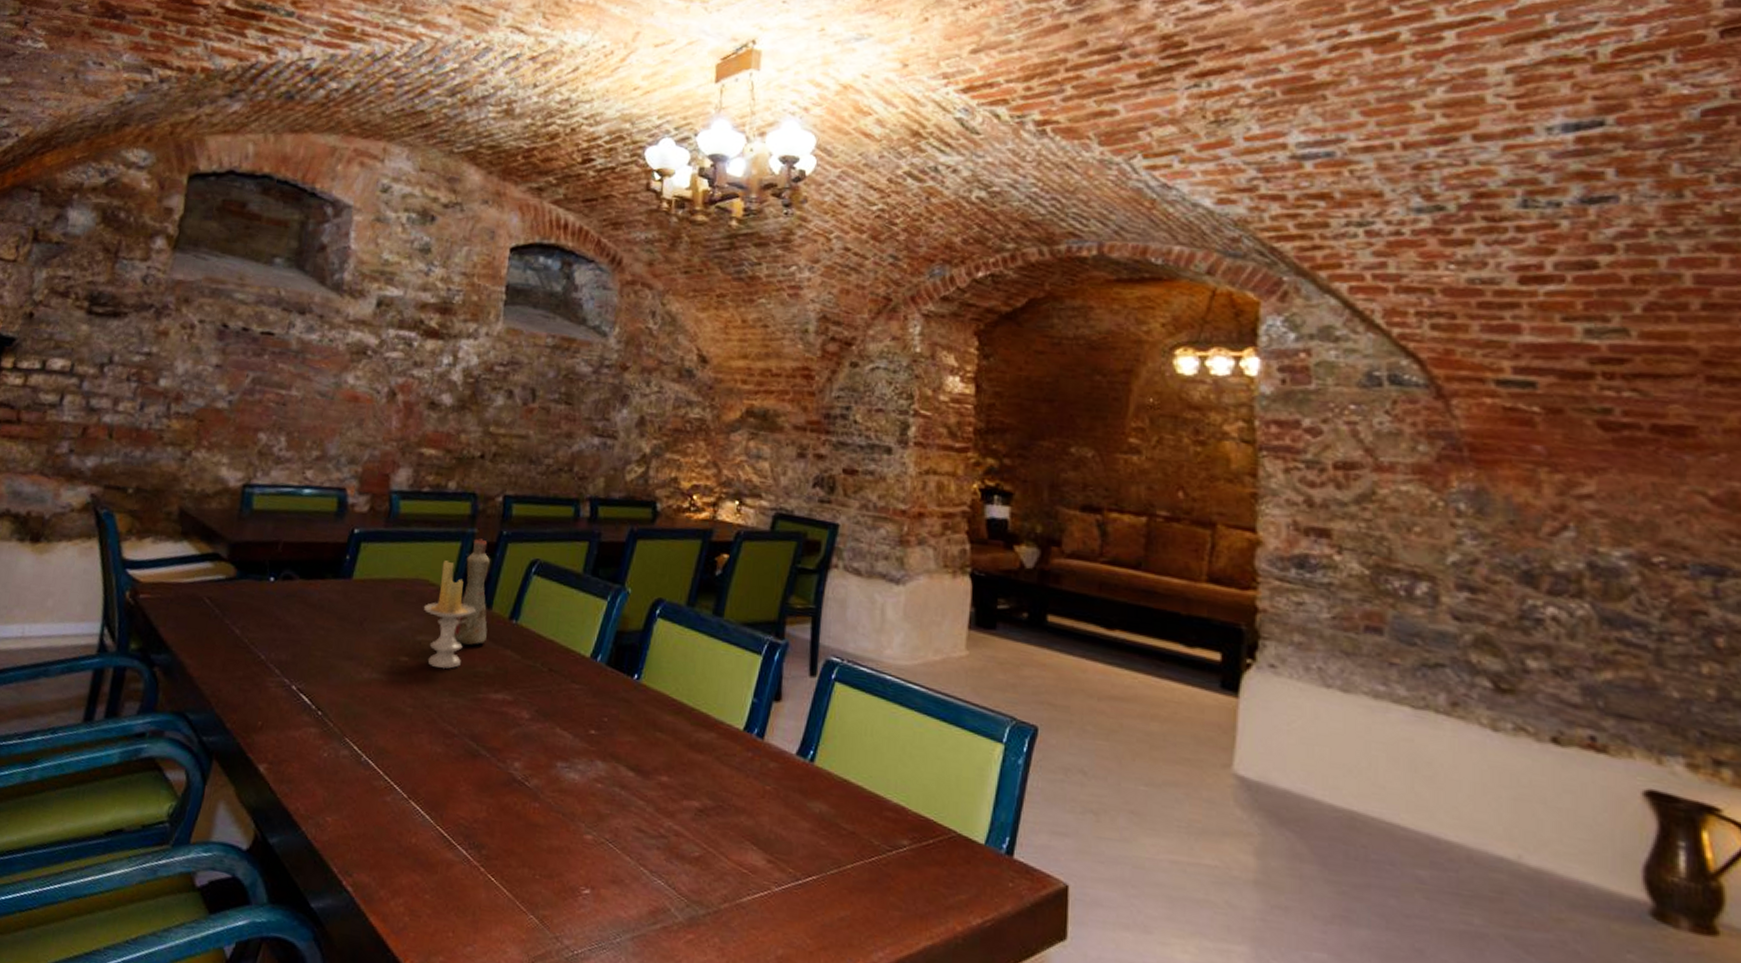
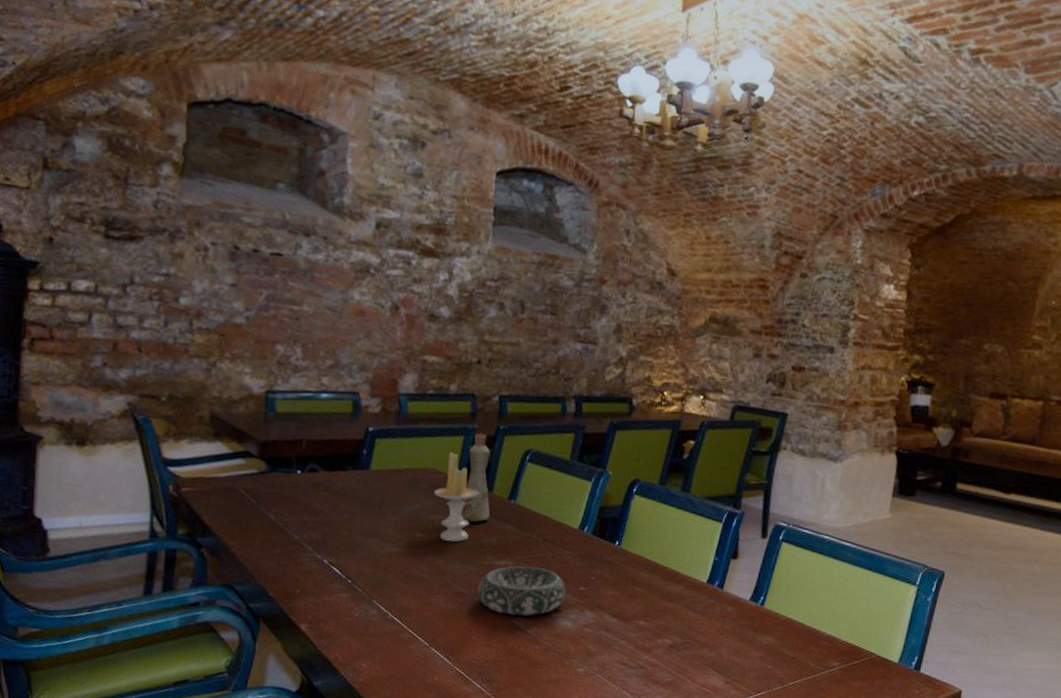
decorative bowl: none [468,701,574,765] -> present [477,566,566,616]

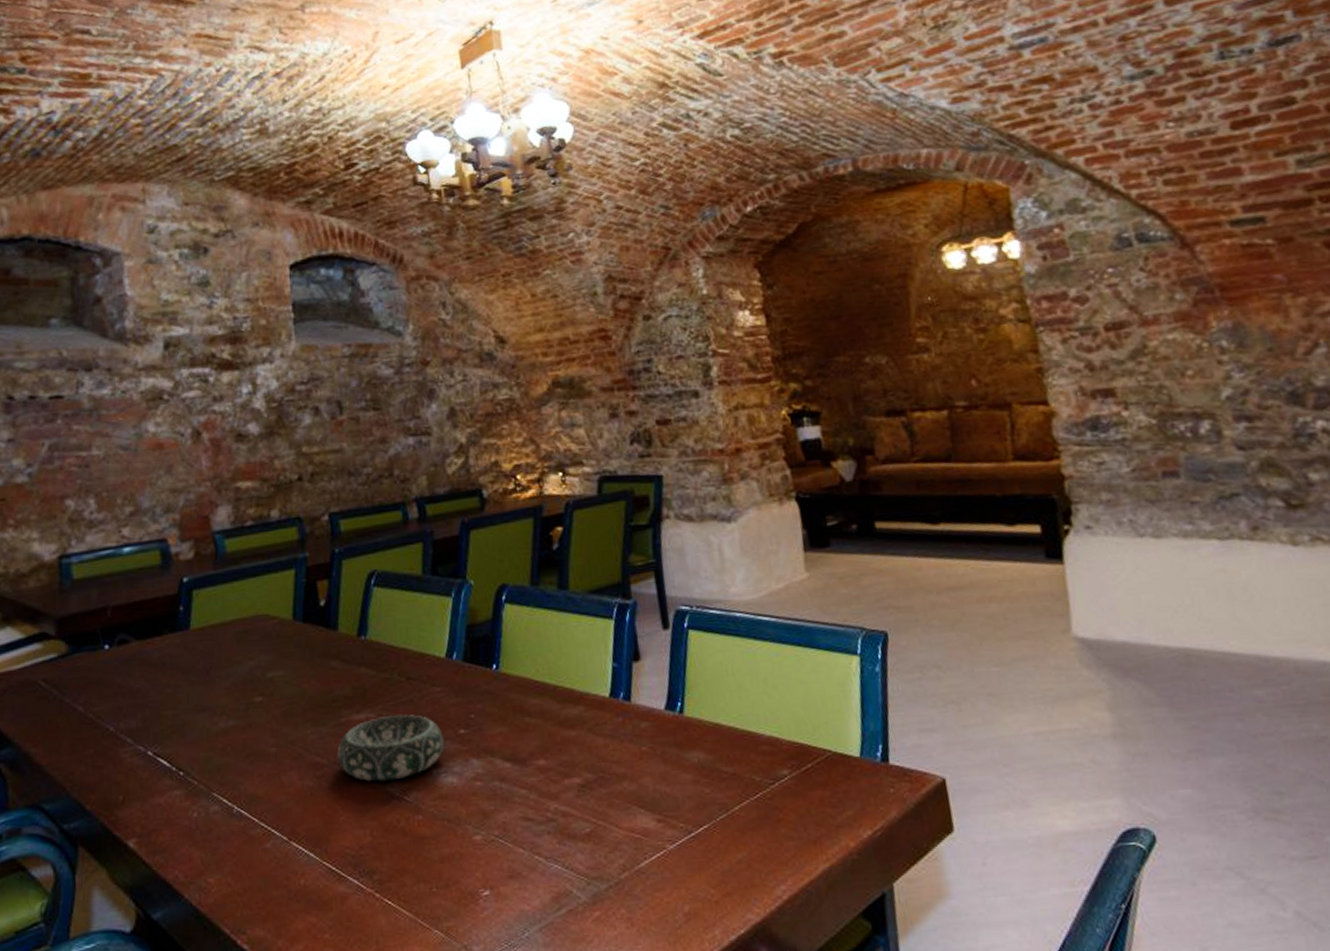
candle: present [434,452,479,542] -> none [269,591,322,701]
bottle: present [460,433,490,523] -> none [303,561,338,673]

